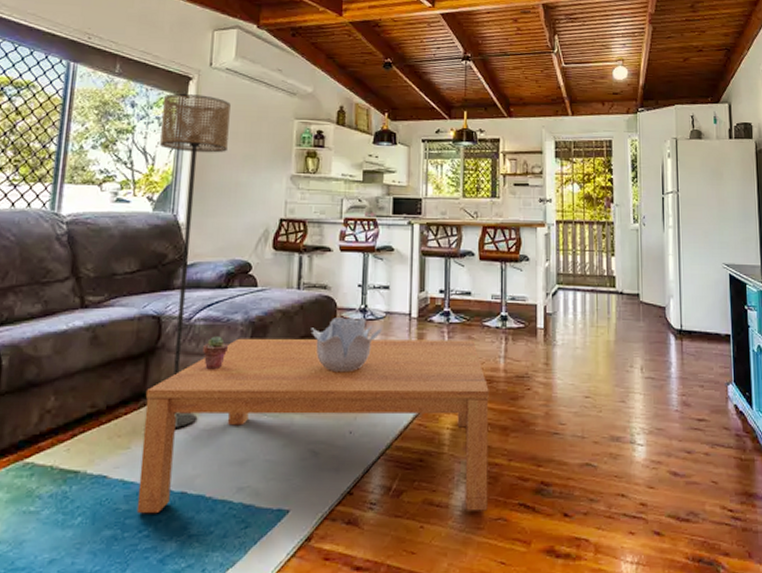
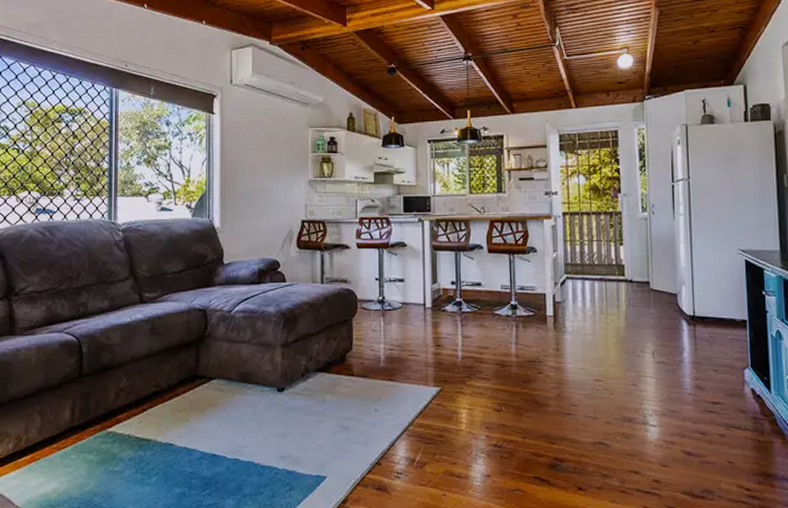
coffee table: present [136,338,489,514] -> none [198,327,505,483]
floor lamp: present [159,94,231,430] -> none [192,110,251,406]
potted succulent: present [203,336,229,370] -> none [243,326,265,355]
decorative bowl: present [311,317,382,373] -> none [335,308,399,358]

